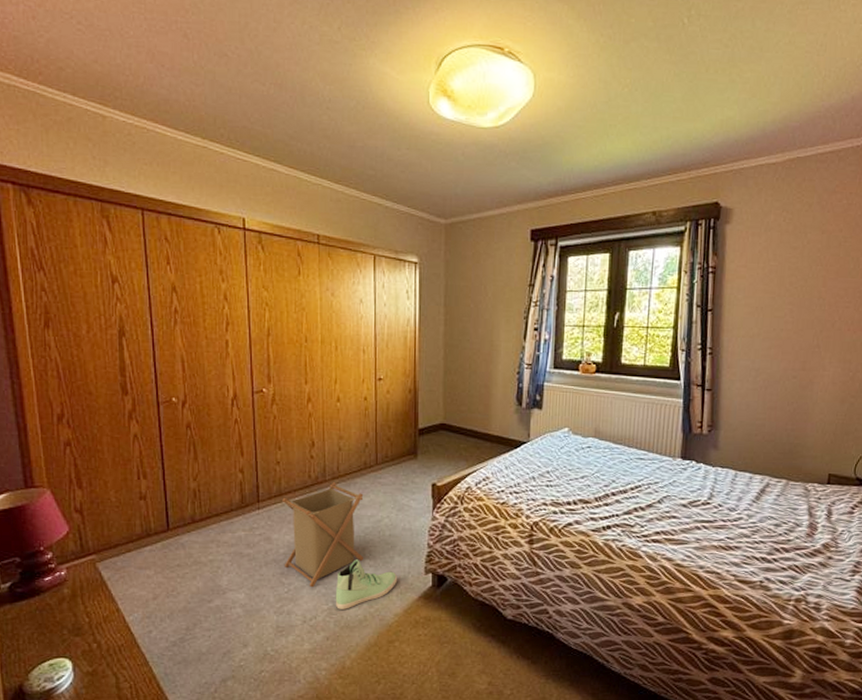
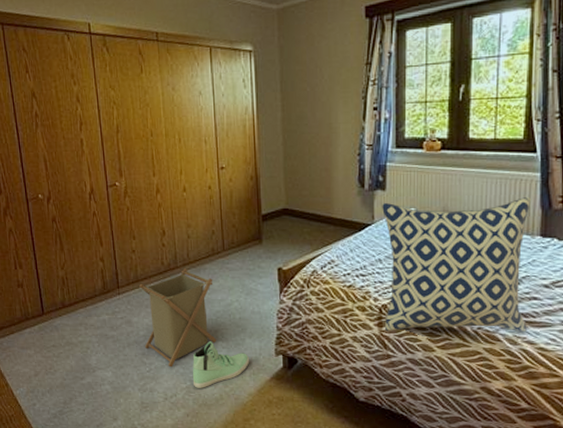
pillow: none [536,421,674,549] -> present [381,197,531,332]

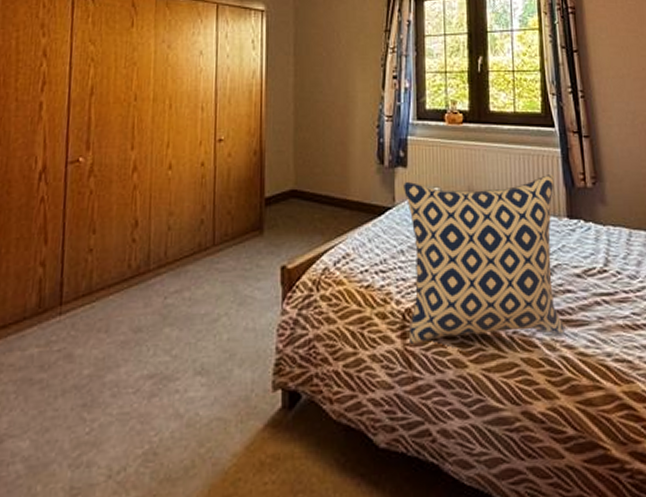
laundry basket: present [139,268,217,368] -> none [87,272,197,424]
sneaker: present [192,341,250,388] -> none [153,377,238,453]

